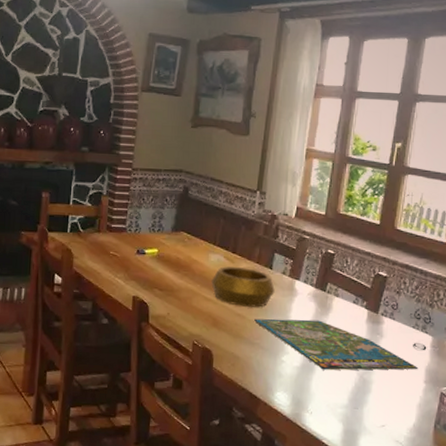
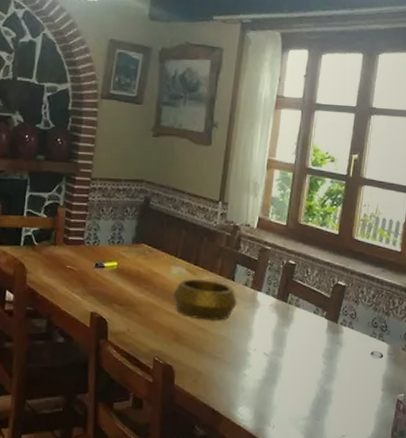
board game: present [254,318,418,371] -> none [217,331,376,382]

